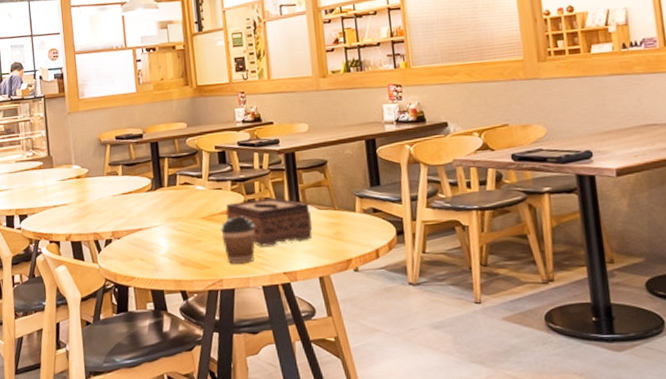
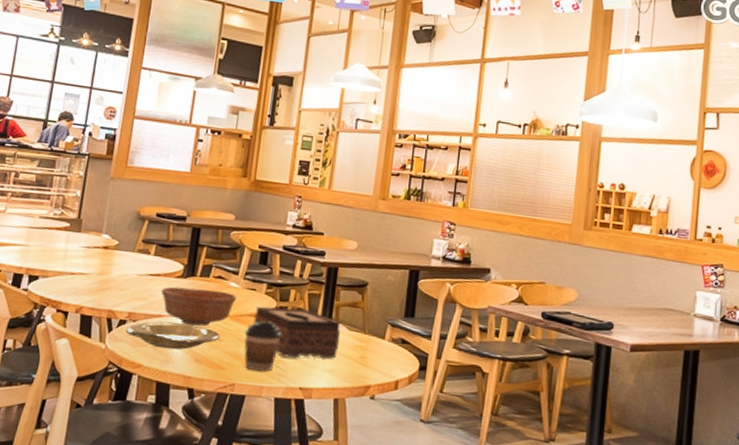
plate: none [113,232,199,259] -> present [126,321,220,350]
bowl: none [136,196,206,233] -> present [161,286,237,326]

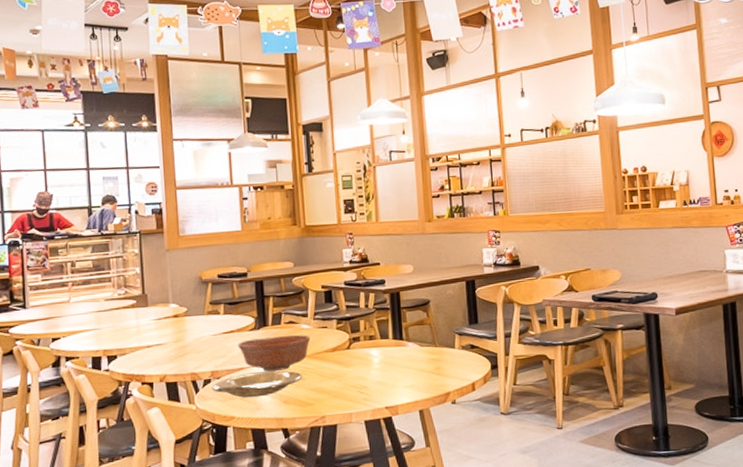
coffee cup: present [244,321,281,371] -> none [324,353,359,400]
tissue box: present [253,306,341,359] -> none [330,335,415,383]

